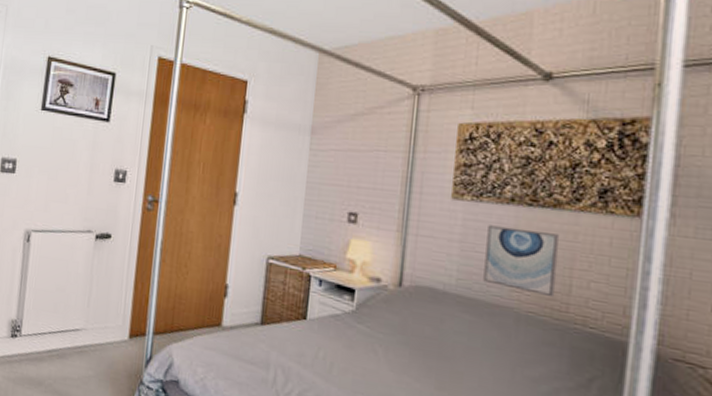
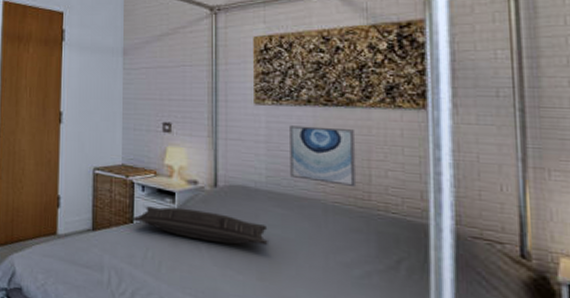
pillow: none [306,302,453,353] -> present [132,206,268,245]

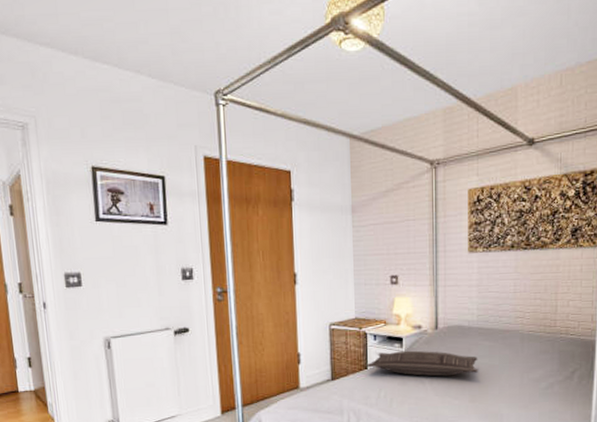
wall art: present [290,125,357,188] -> none [496,268,547,318]

